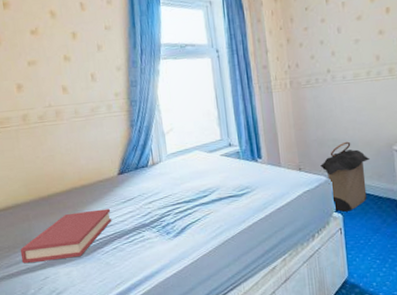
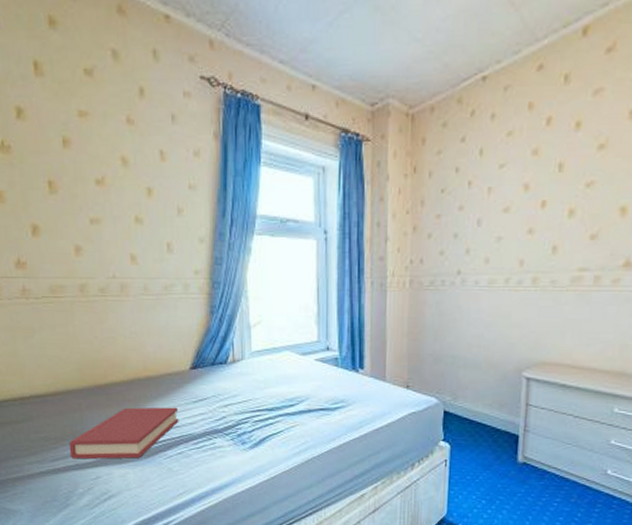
laundry hamper: present [320,141,370,212] -> none [433,360,493,442]

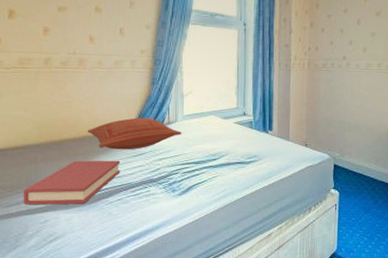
pillow: none [137,355,250,395] -> present [88,117,182,150]

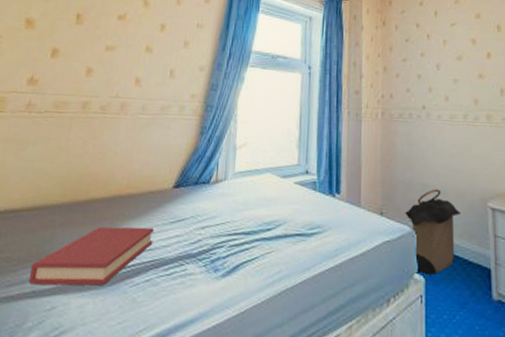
pillow: present [88,117,182,150] -> none [120,174,231,215]
laundry hamper: none [325,125,371,189] -> present [405,188,462,275]

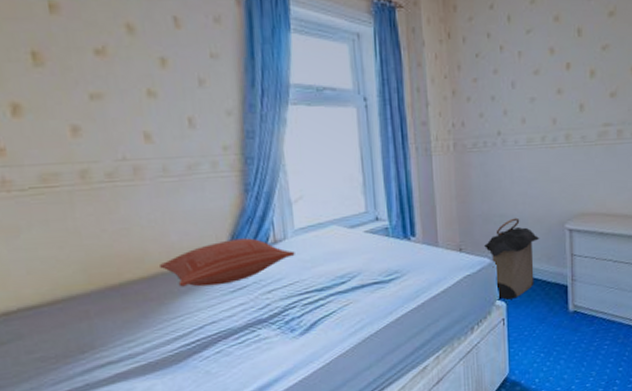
hardback book: present [28,226,153,286] -> none [74,300,215,379]
pillow: none [120,174,231,215] -> present [160,238,295,287]

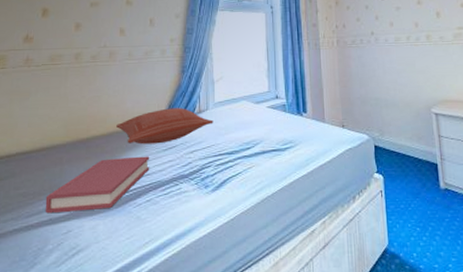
hardback book: none [74,300,215,379] -> present [45,156,150,214]
laundry hamper: present [484,217,540,300] -> none [363,101,410,173]

